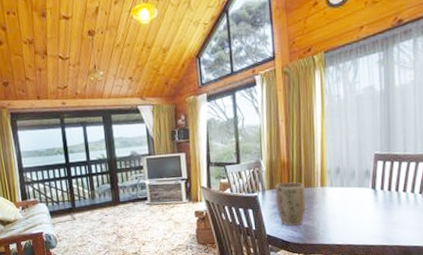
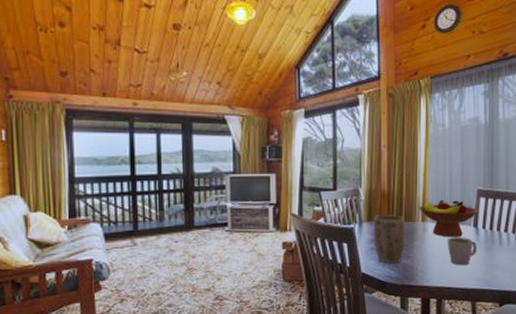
fruit bowl: none [317,165,376,200] -> present [418,199,479,237]
mug: none [346,199,376,225] -> present [447,237,477,266]

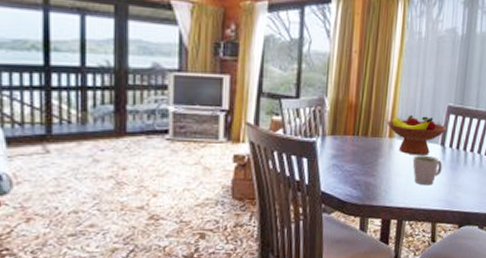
plant pot: present [373,213,405,264] -> none [336,127,371,182]

